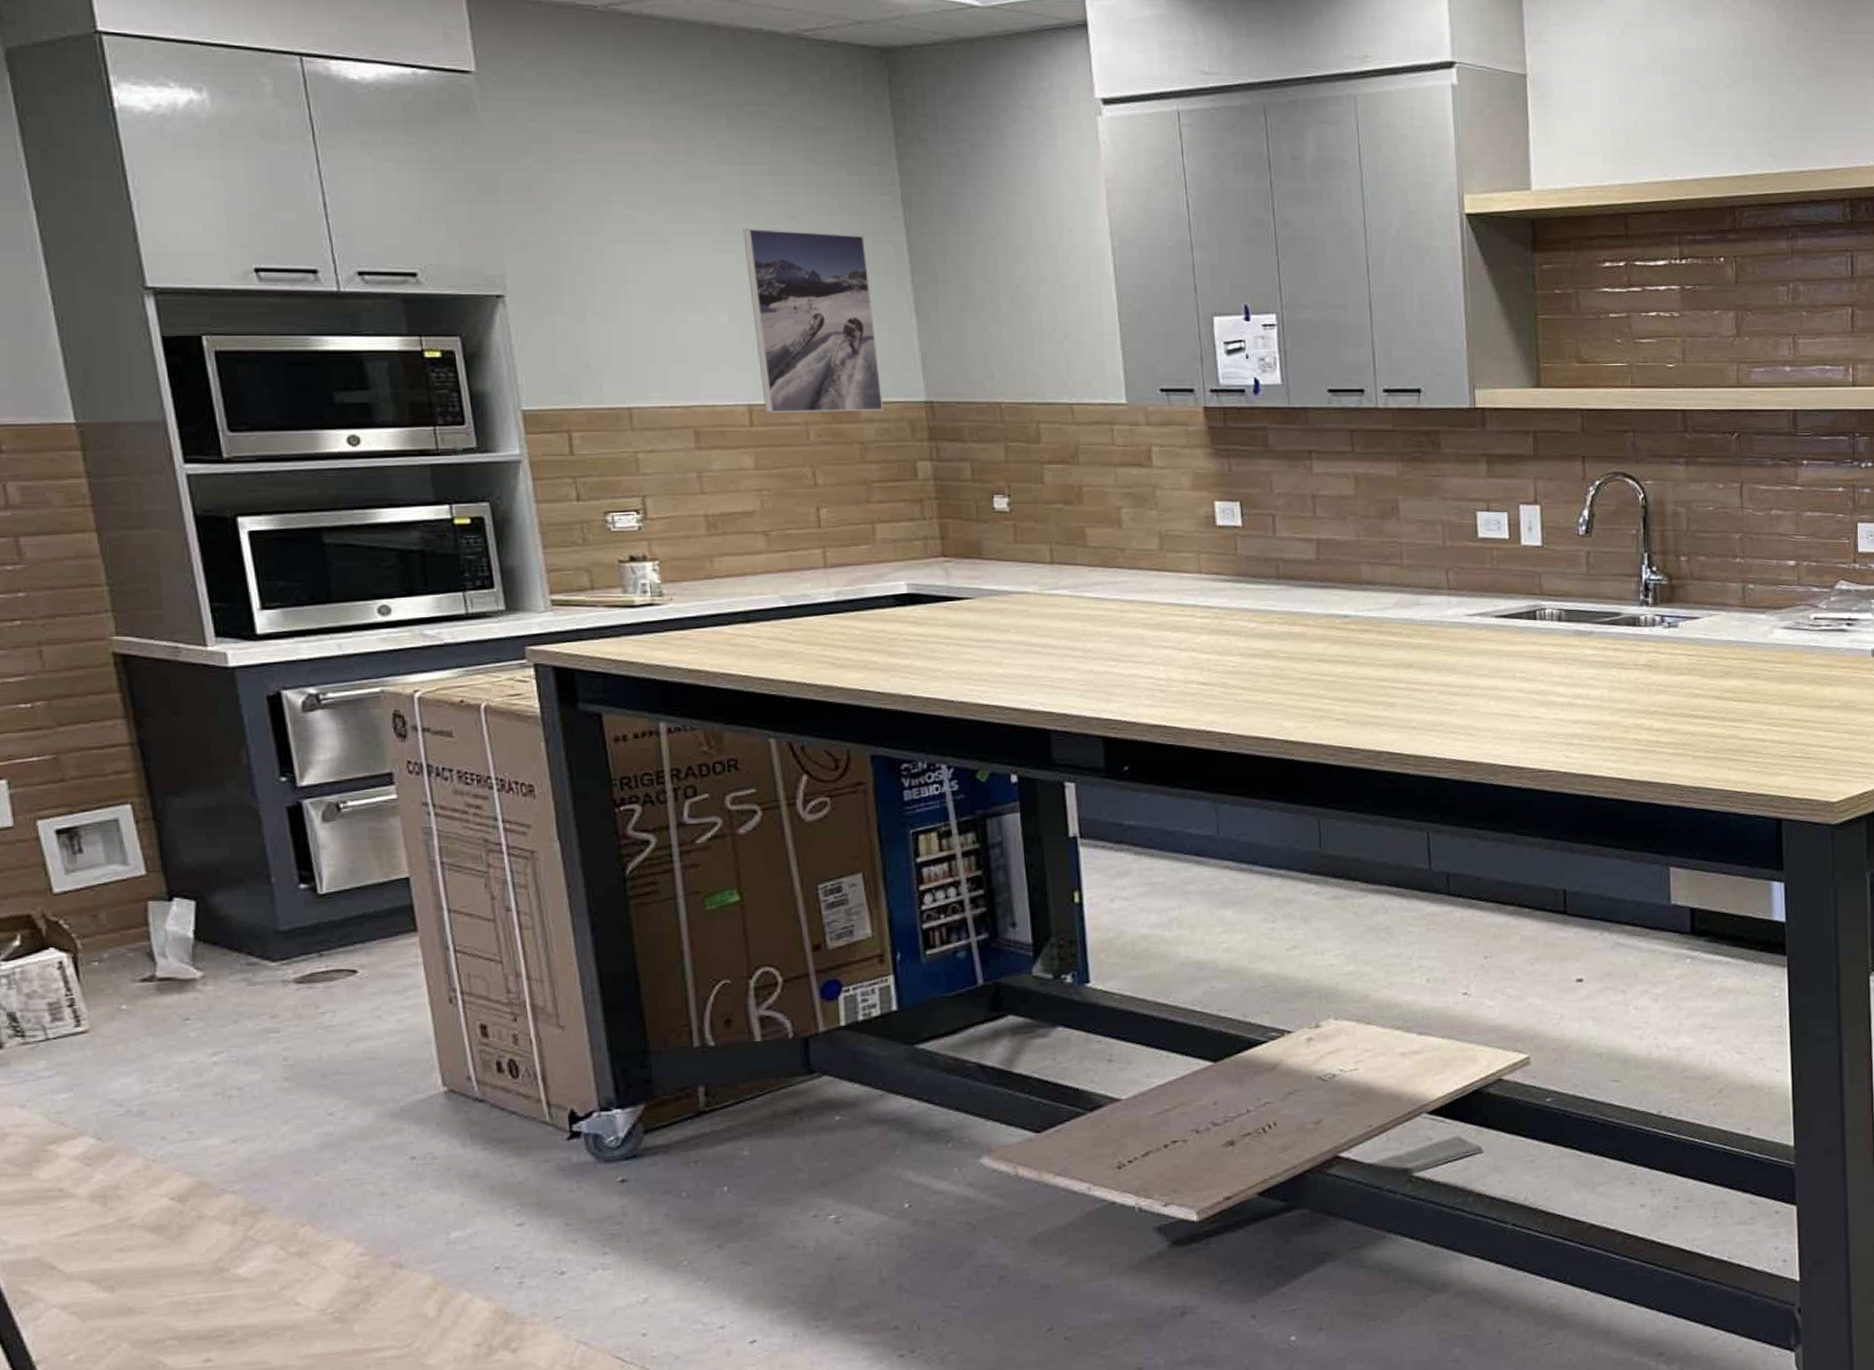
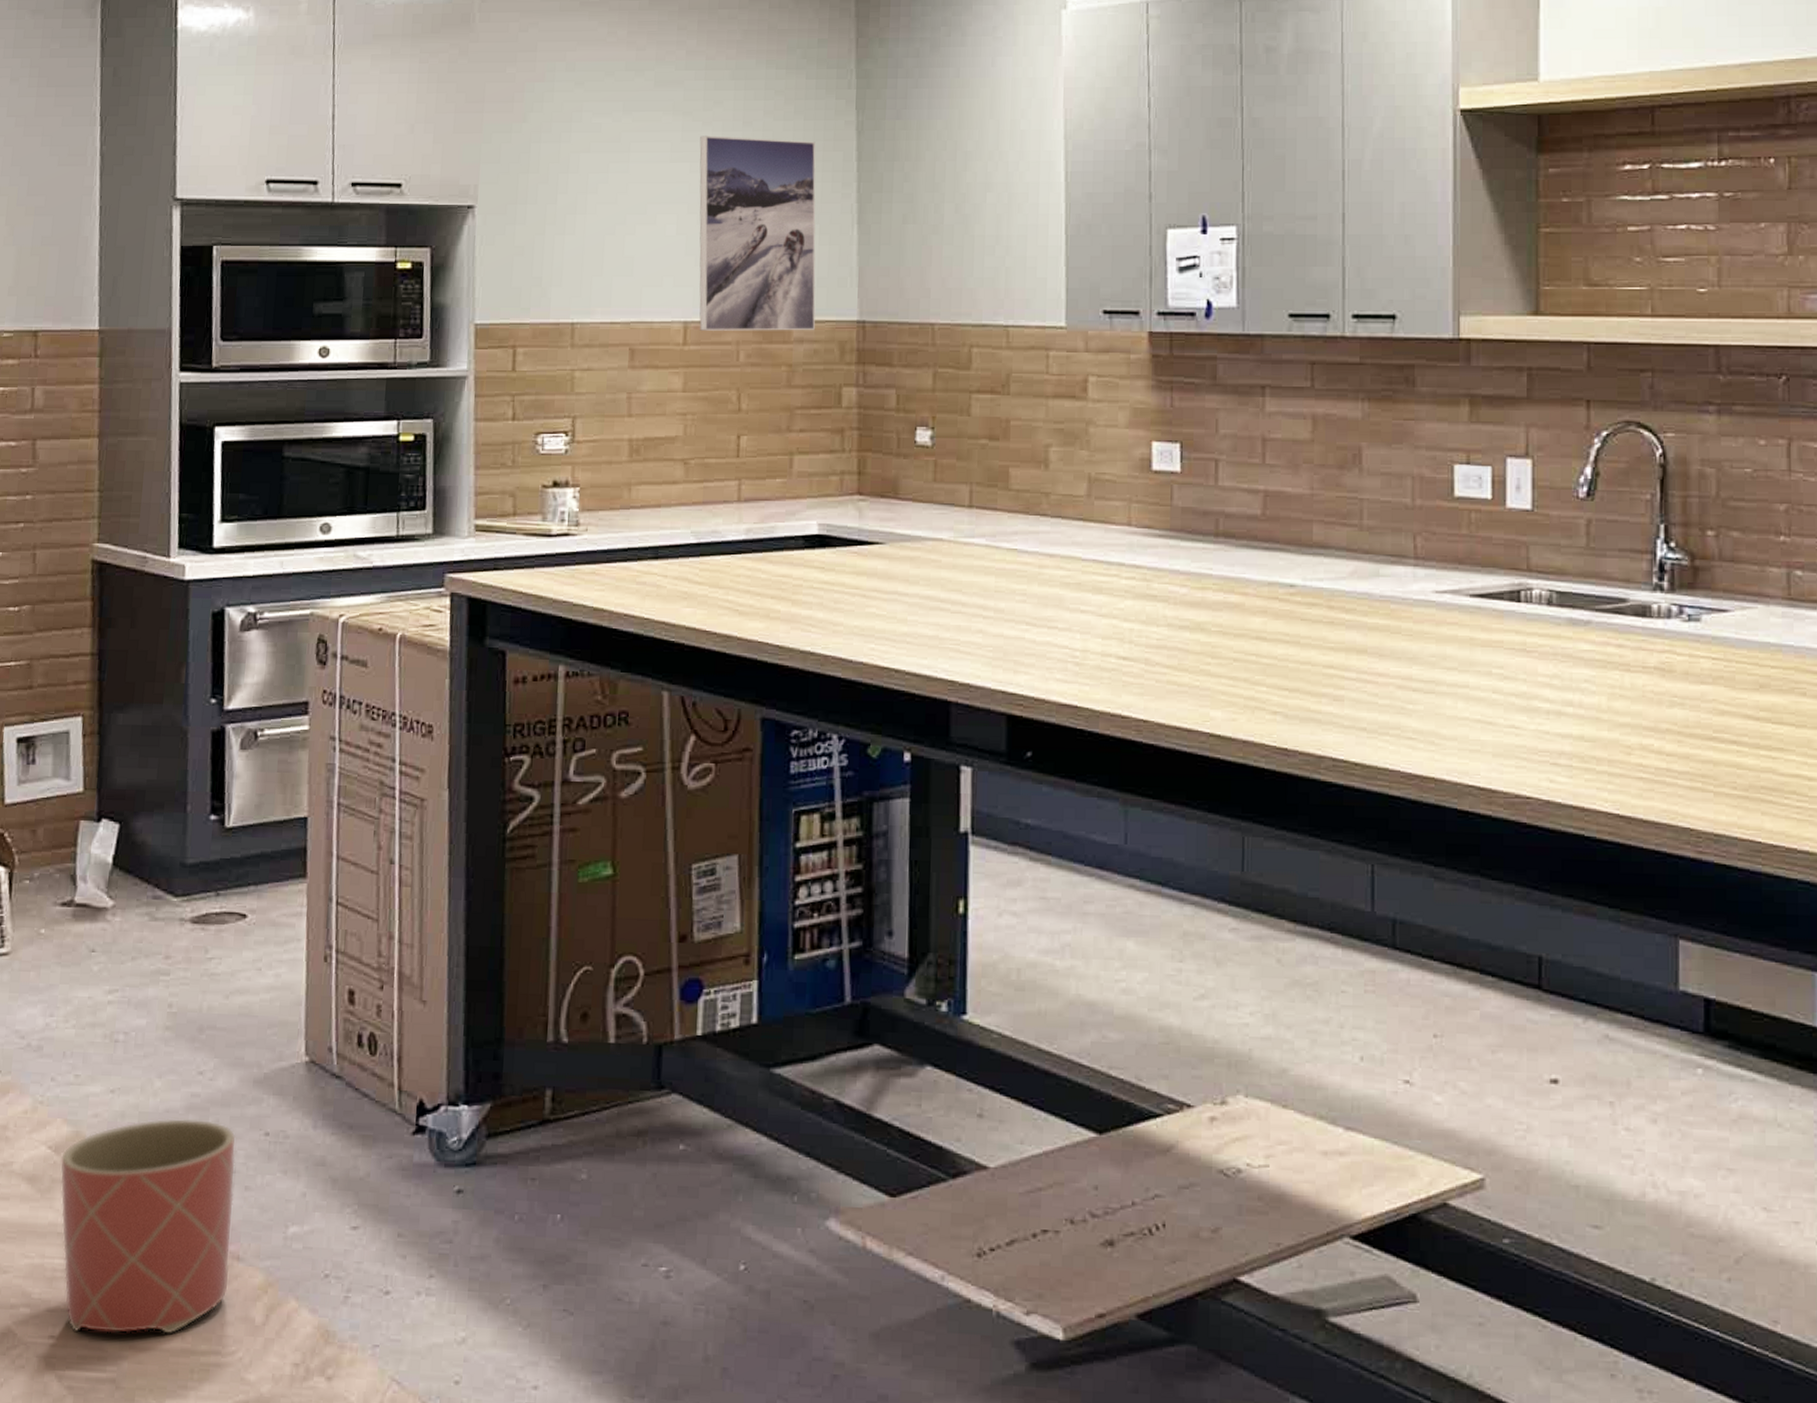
planter: none [187,1154,394,1353] -> present [60,1119,236,1334]

